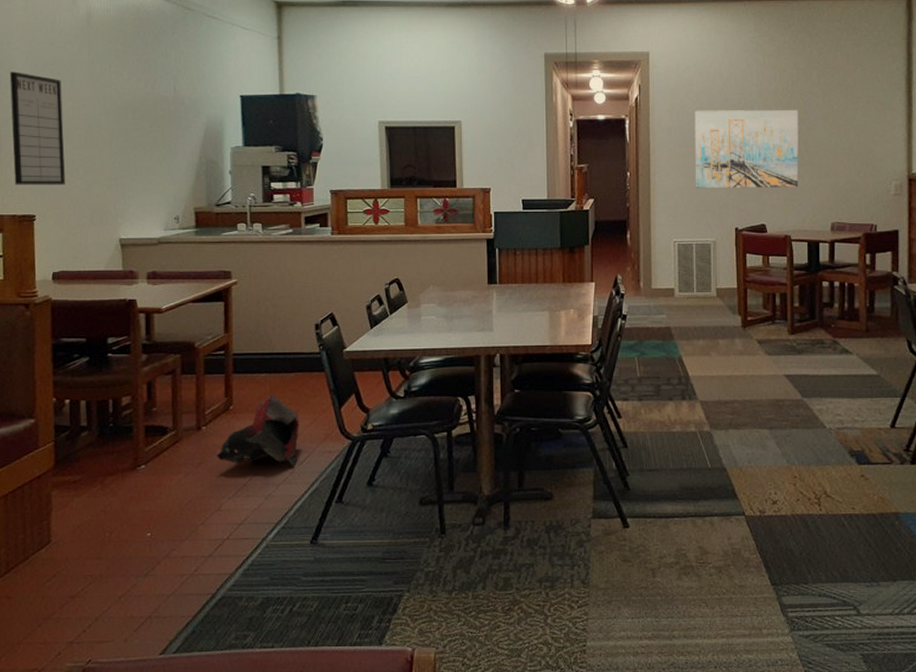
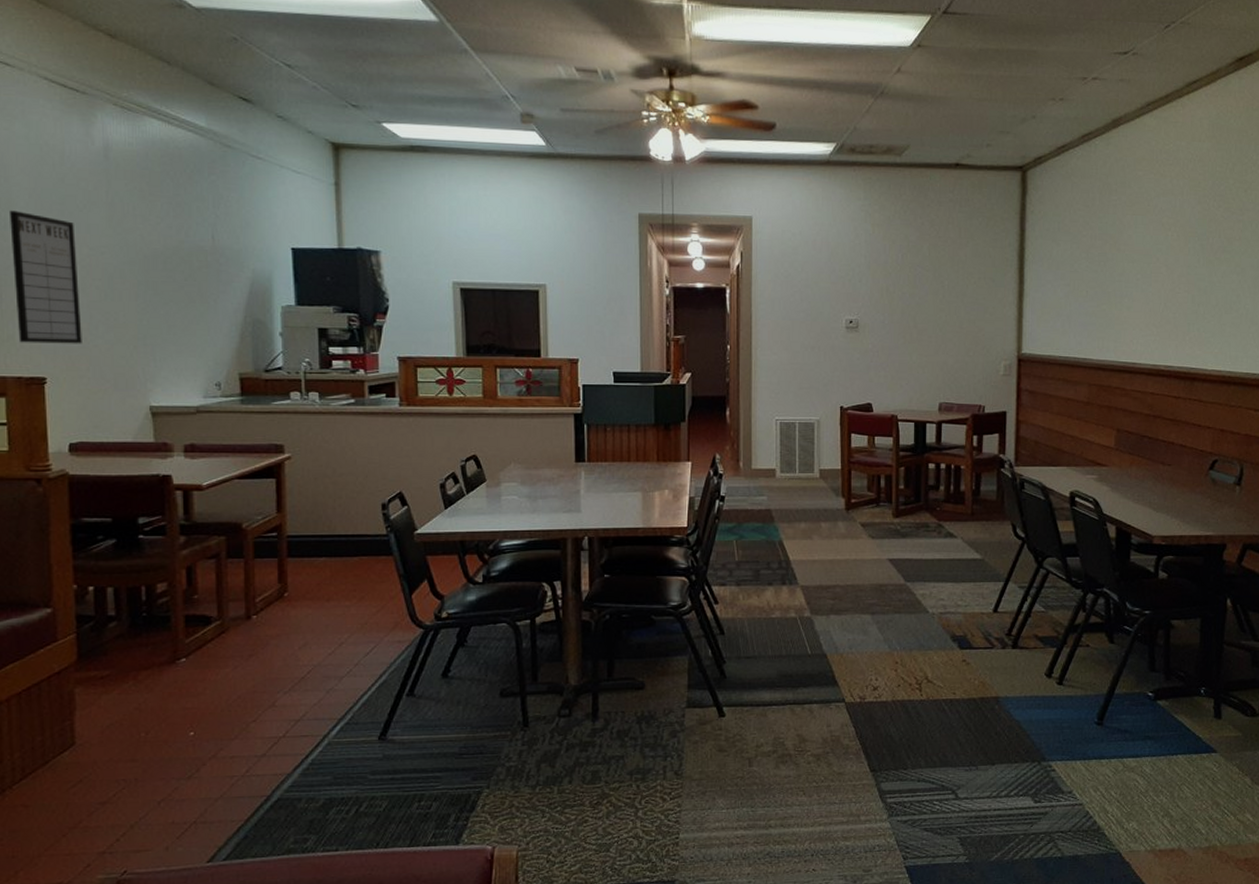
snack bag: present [216,394,299,465] -> none [269,579,365,657]
wall art: present [695,110,799,189] -> none [799,281,908,366]

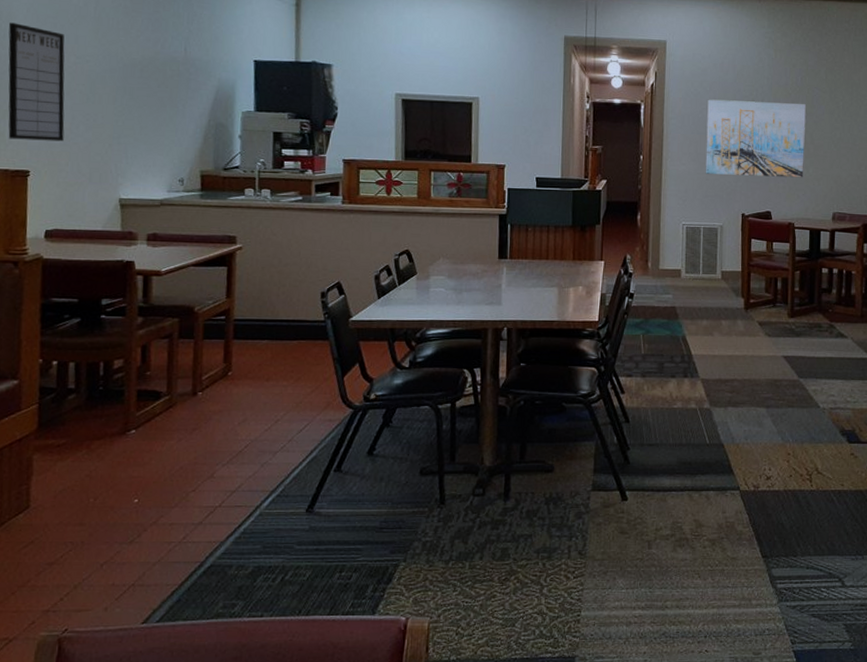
wall art: none [799,281,908,366] -> present [705,99,806,178]

